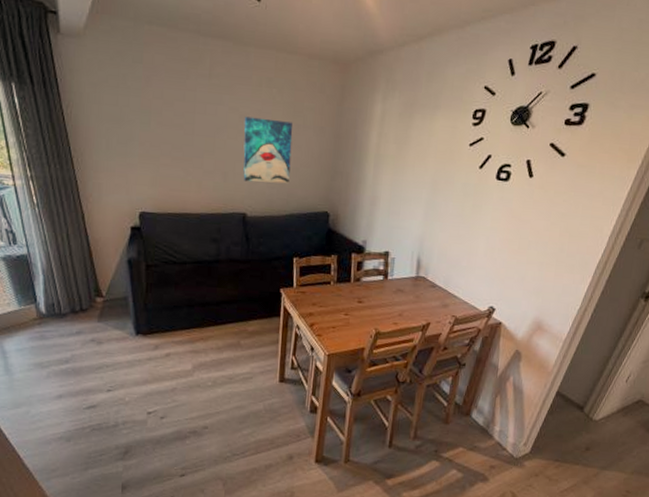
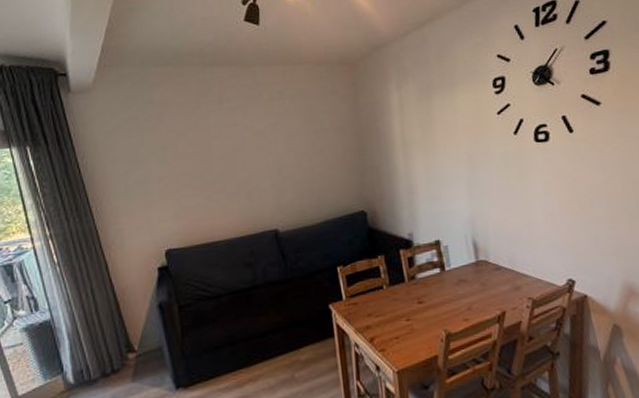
wall art: present [243,116,293,184] -> none [260,128,318,197]

